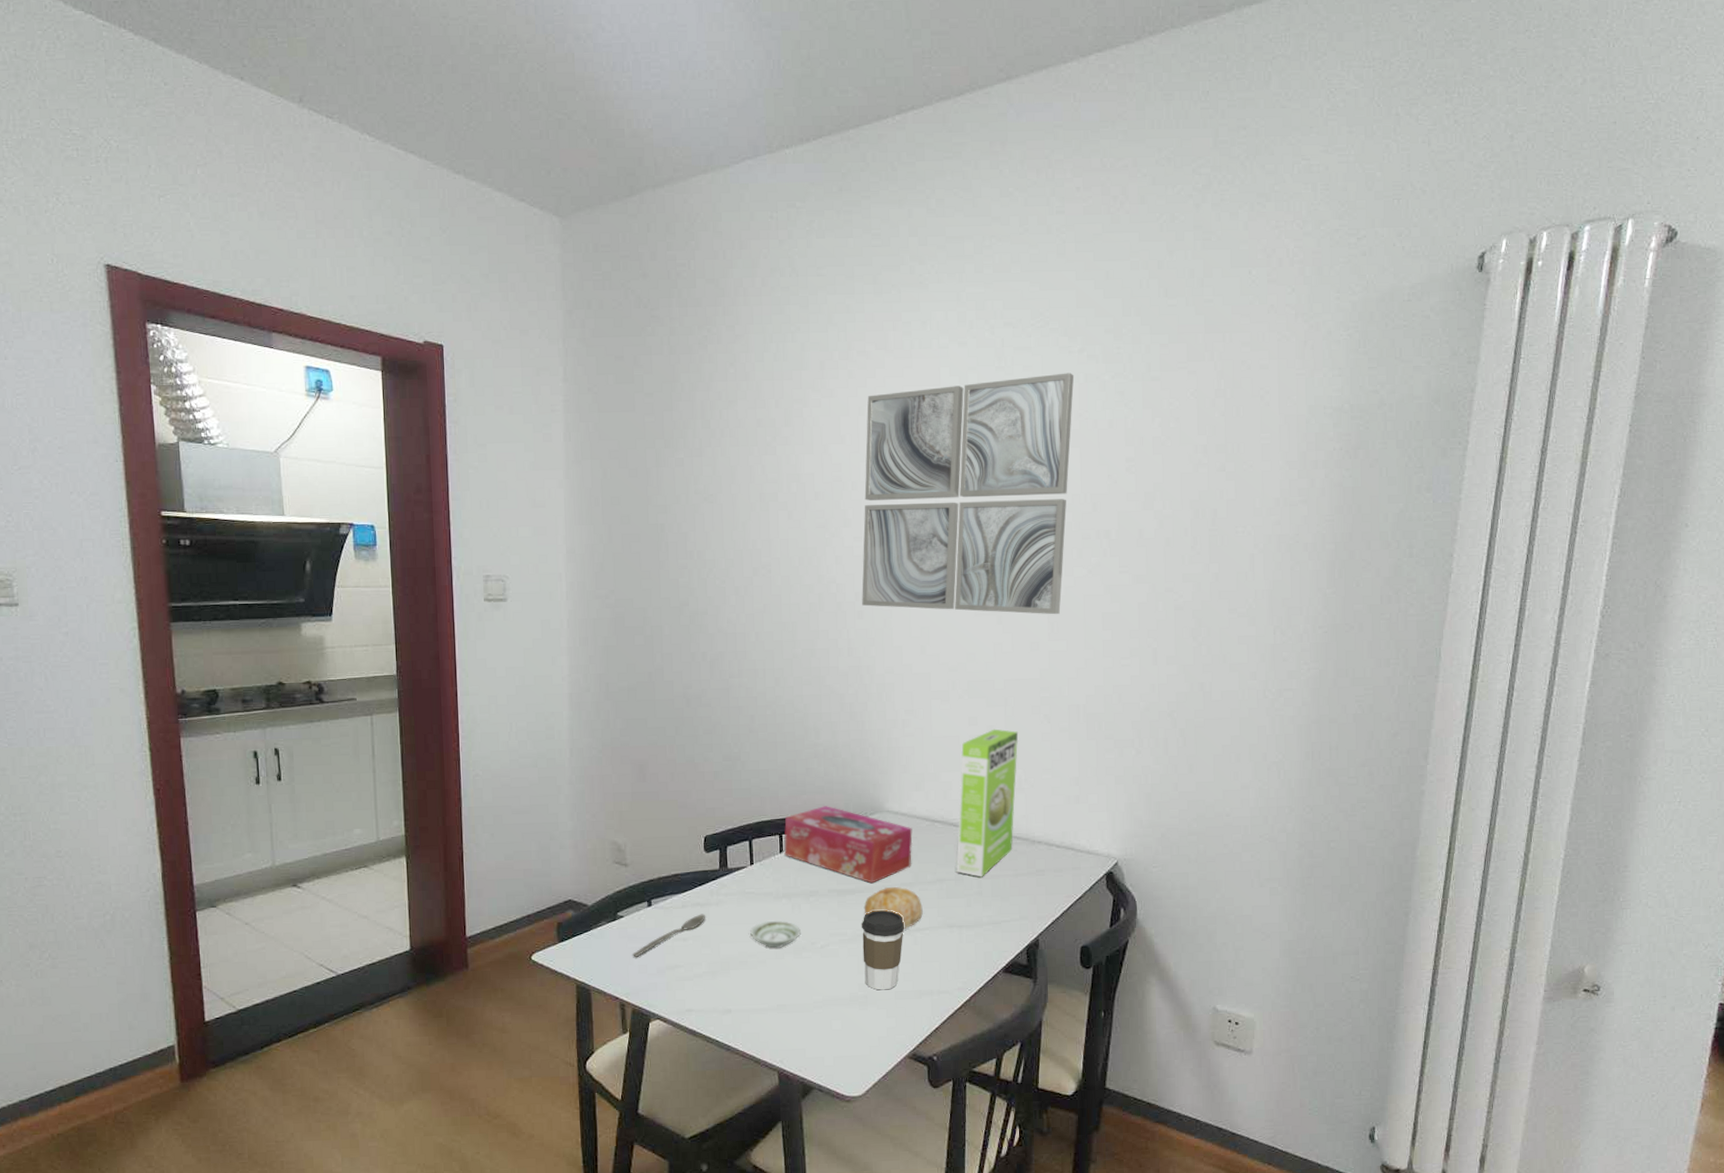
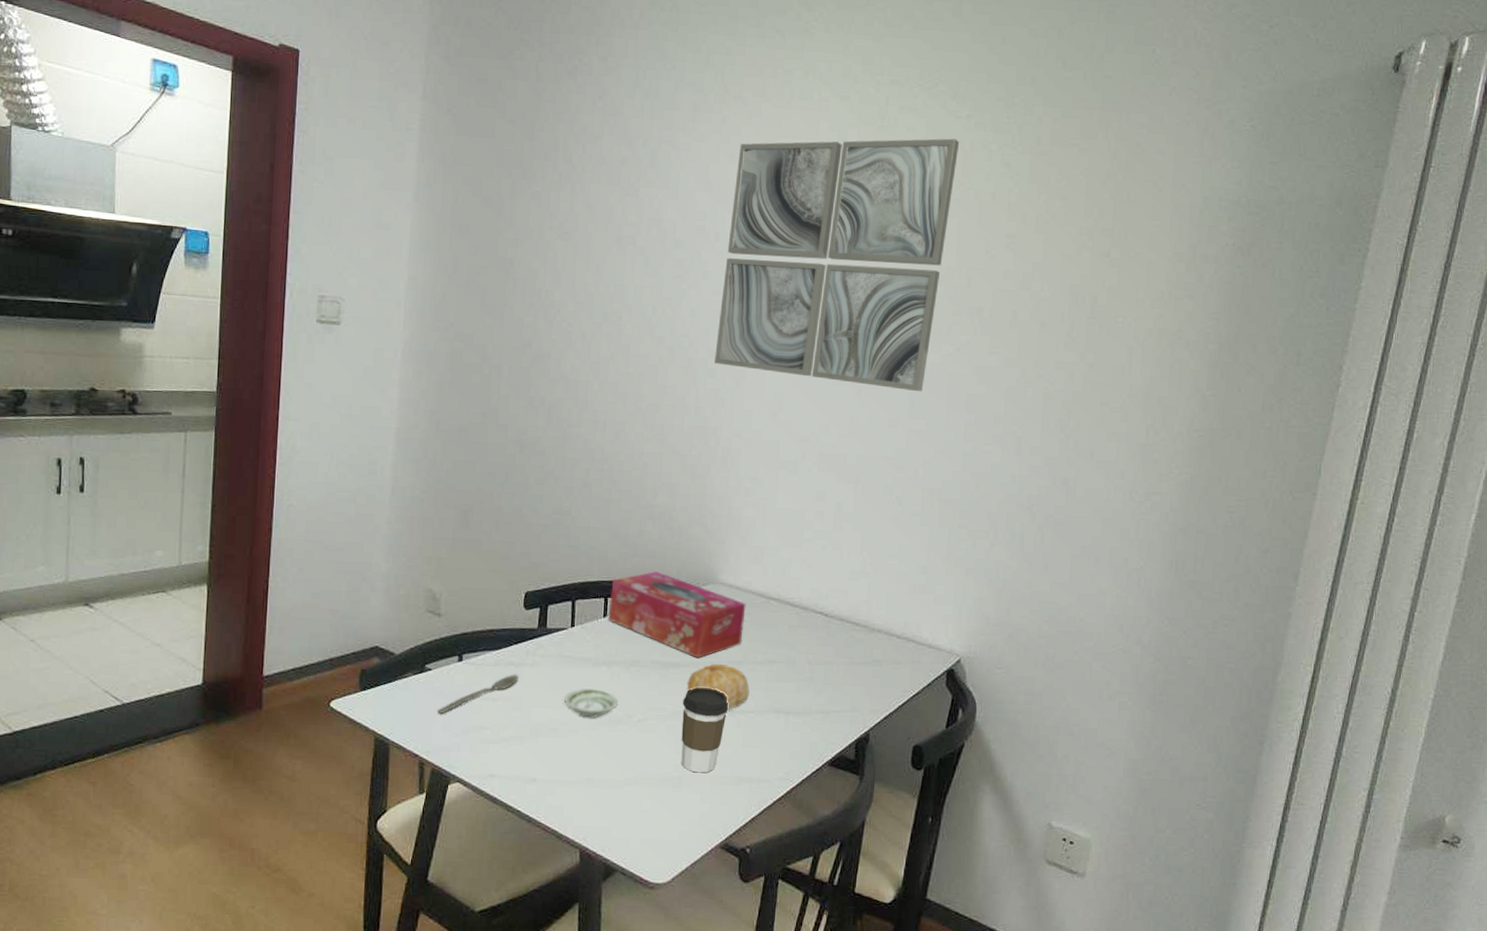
cake mix box: present [956,729,1019,877] -> none [789,506,868,663]

